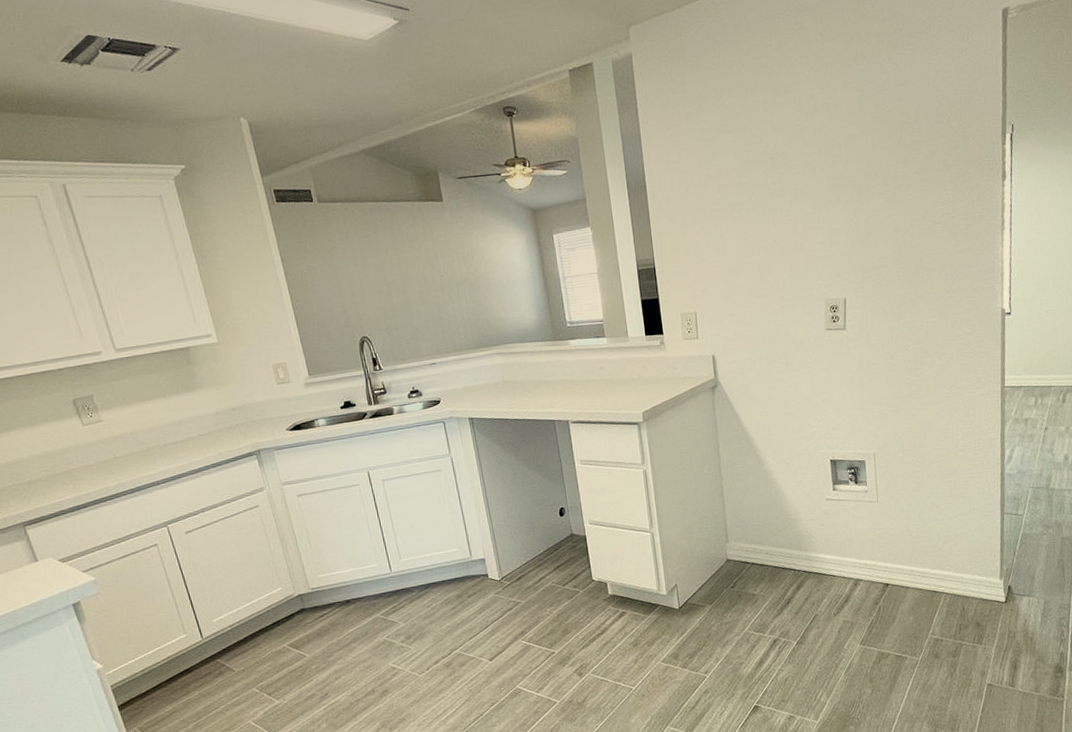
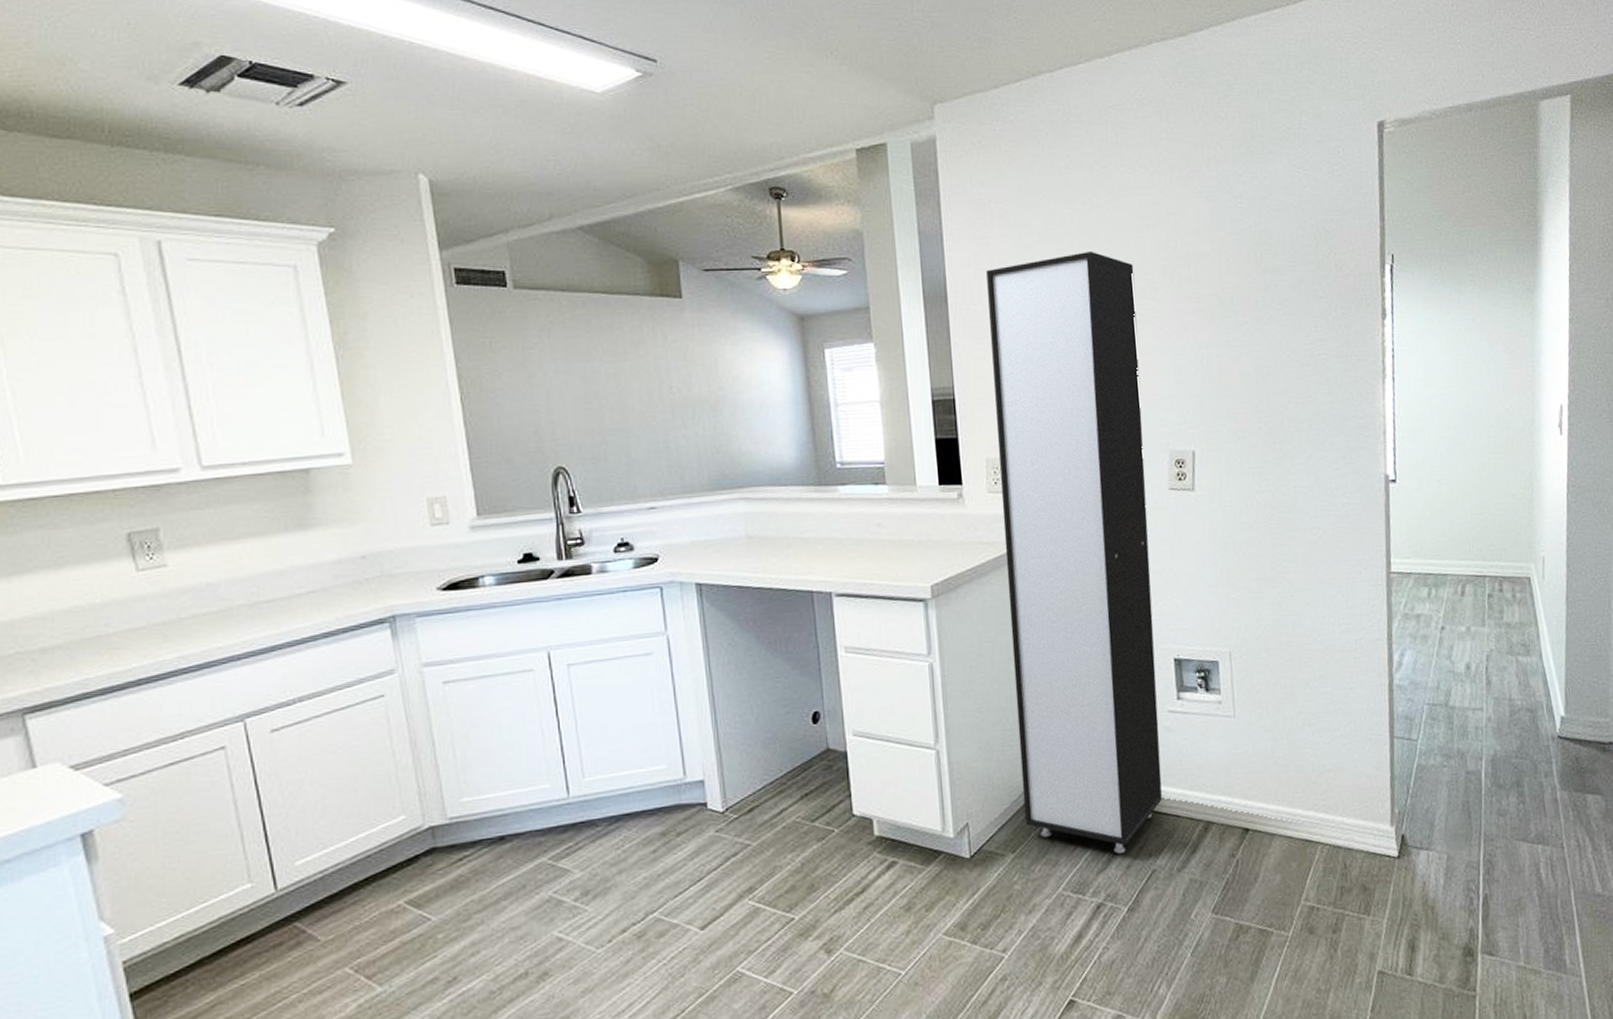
cabinet: none [676,141,822,604] -> present [986,252,1162,854]

